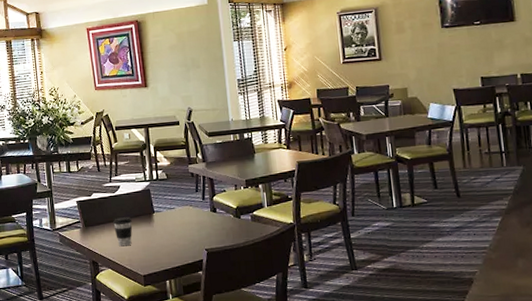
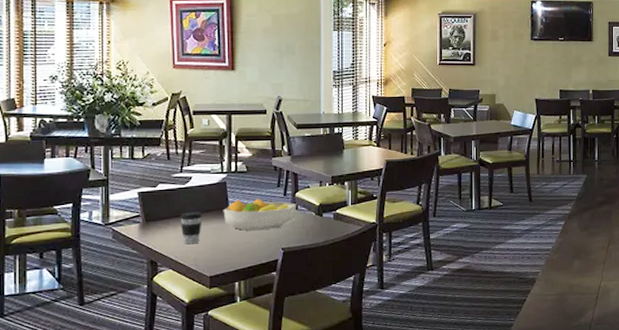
fruit bowl: none [149,203,215,233] -> present [223,198,296,230]

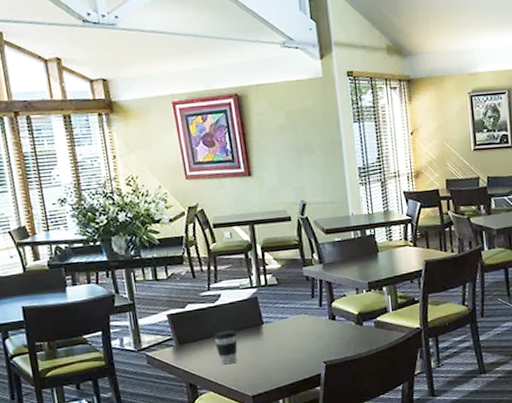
fruit bowl: present [223,198,296,230] -> none [257,311,335,346]

